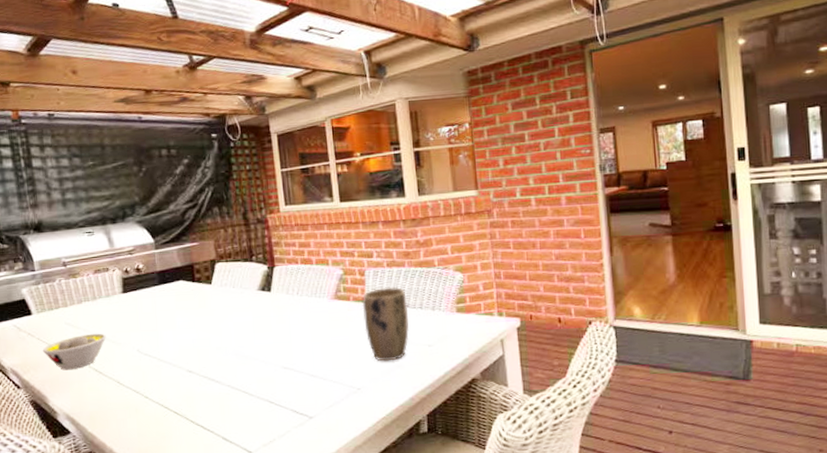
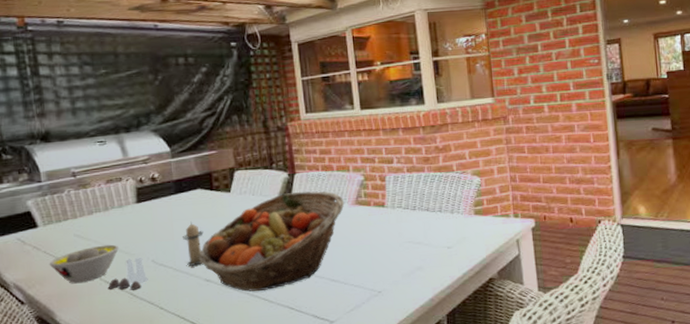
salt and pepper shaker set: none [96,346,134,379] -> present [107,256,148,290]
candle: none [166,312,186,357] -> present [183,221,204,266]
fruit basket: none [180,285,324,385] -> present [198,191,345,292]
plant pot: present [362,286,409,362] -> none [382,191,429,264]

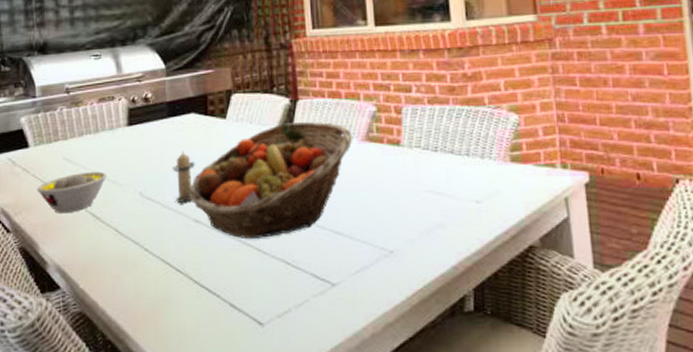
salt and pepper shaker set: present [107,256,148,290] -> none [92,188,134,226]

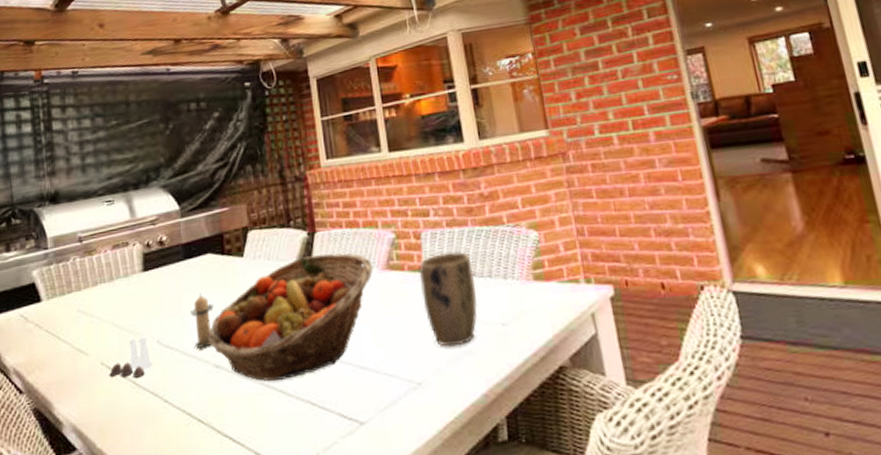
bowl: present [37,171,106,214] -> none [50,321,122,370]
salt and pepper shaker set: none [92,188,134,226] -> present [109,336,153,378]
plant pot: none [397,128,453,219] -> present [418,251,477,347]

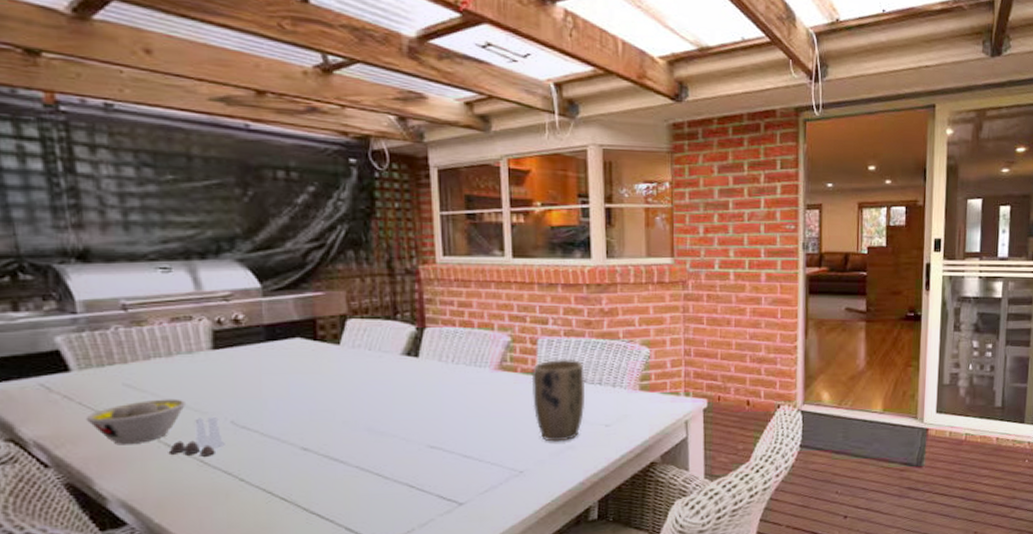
bowl: none [50,321,122,370] -> present [85,399,185,445]
candle: present [191,292,214,348] -> none [274,376,302,431]
fruit basket: present [207,253,374,382] -> none [293,350,485,466]

